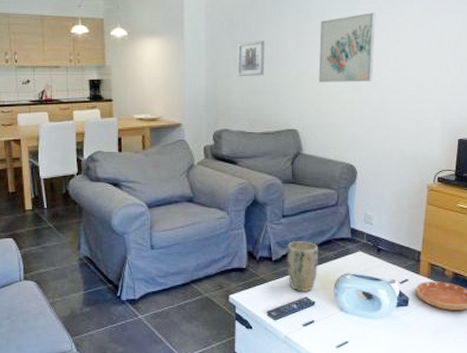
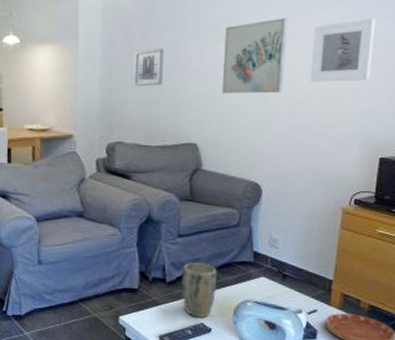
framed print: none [396,13,452,71] -> present [310,18,375,82]

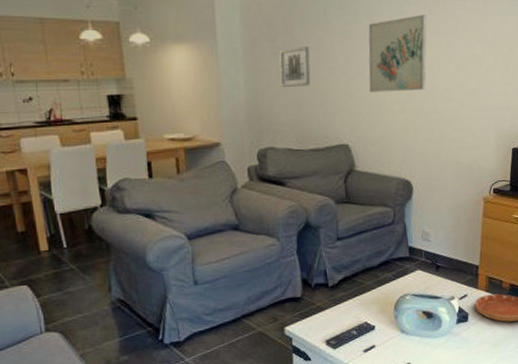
plant pot: present [181,263,217,318] -> none [343,263,377,317]
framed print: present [310,18,375,82] -> none [449,15,503,78]

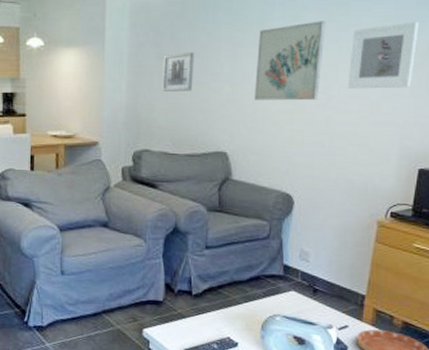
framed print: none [449,15,503,78] -> present [347,21,419,89]

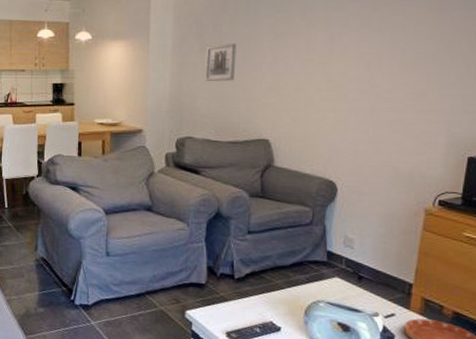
wall art: present [254,21,326,101] -> none [296,11,369,89]
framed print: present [347,21,419,89] -> none [391,9,466,77]

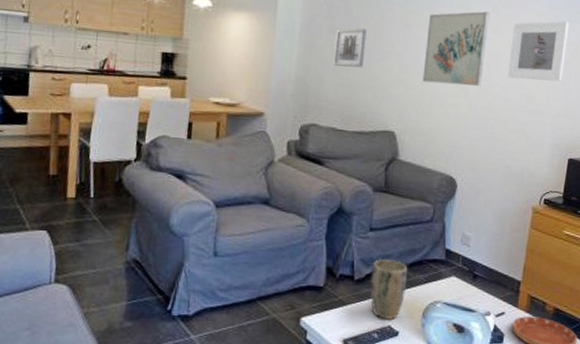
plant pot: none [250,260,288,316] -> present [370,259,408,320]
wall art: none [296,11,369,89] -> present [423,11,490,86]
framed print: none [391,9,466,77] -> present [507,21,569,82]

